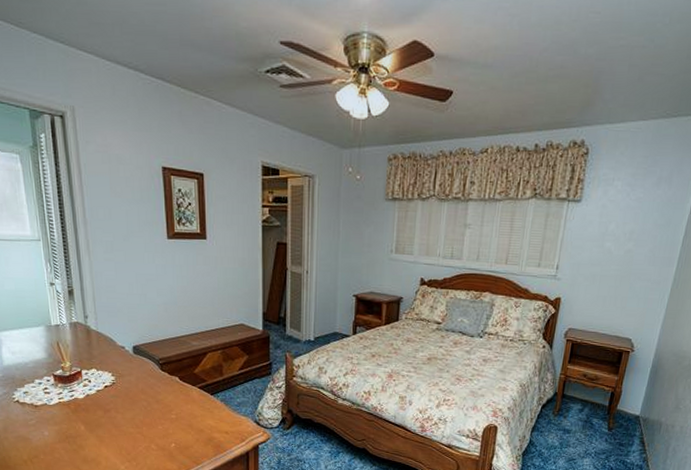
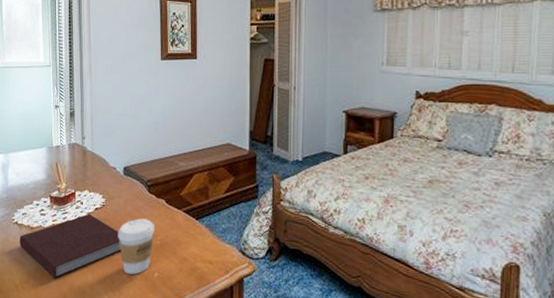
notebook: none [23,391,136,453] -> present [19,213,122,279]
coffee cup: none [130,395,170,446] -> present [117,218,155,275]

